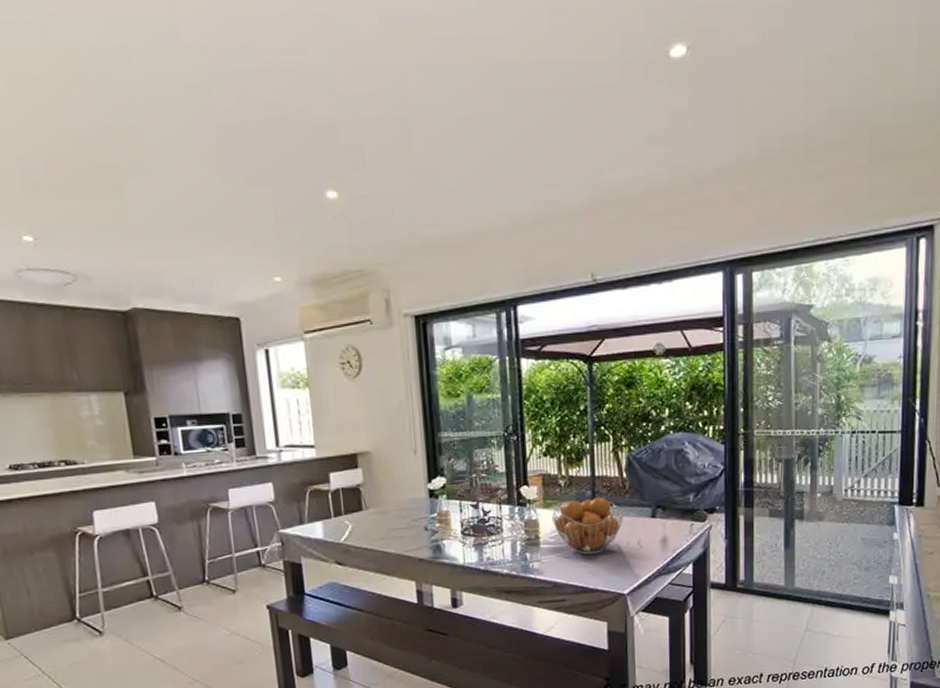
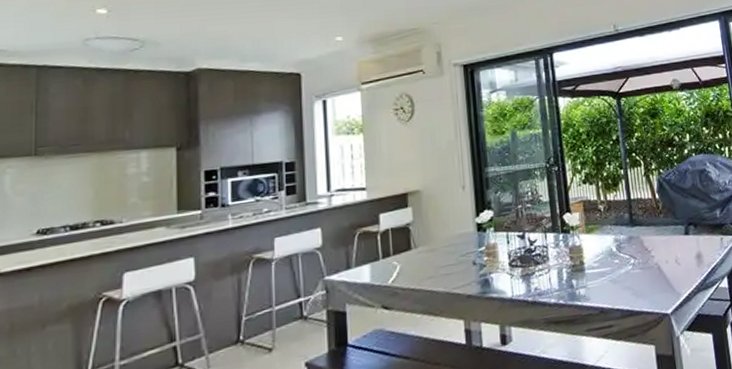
fruit basket: present [551,496,624,555] -> none [594,218,661,277]

